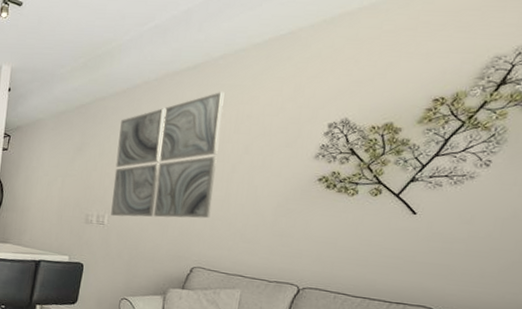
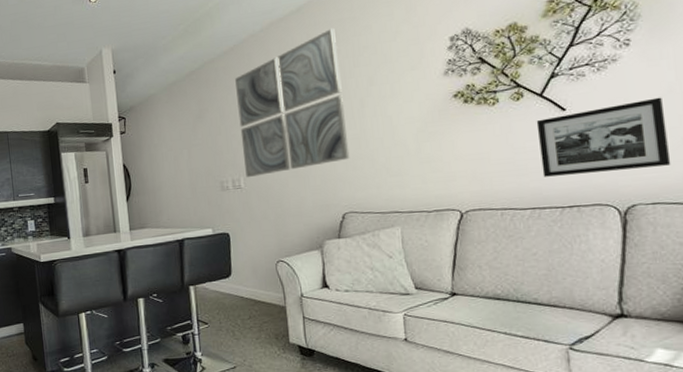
picture frame: none [380,218,505,284] -> present [536,97,671,177]

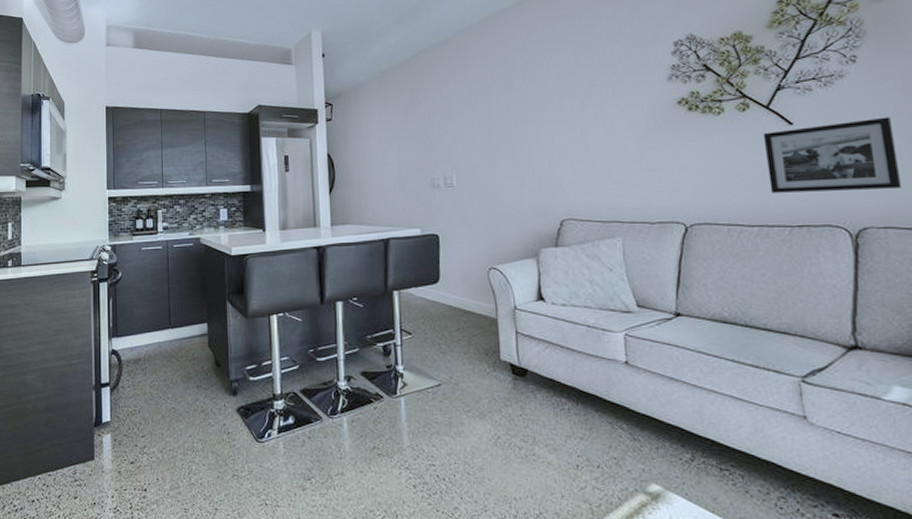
wall art: present [235,28,350,178] -> none [451,25,569,176]

